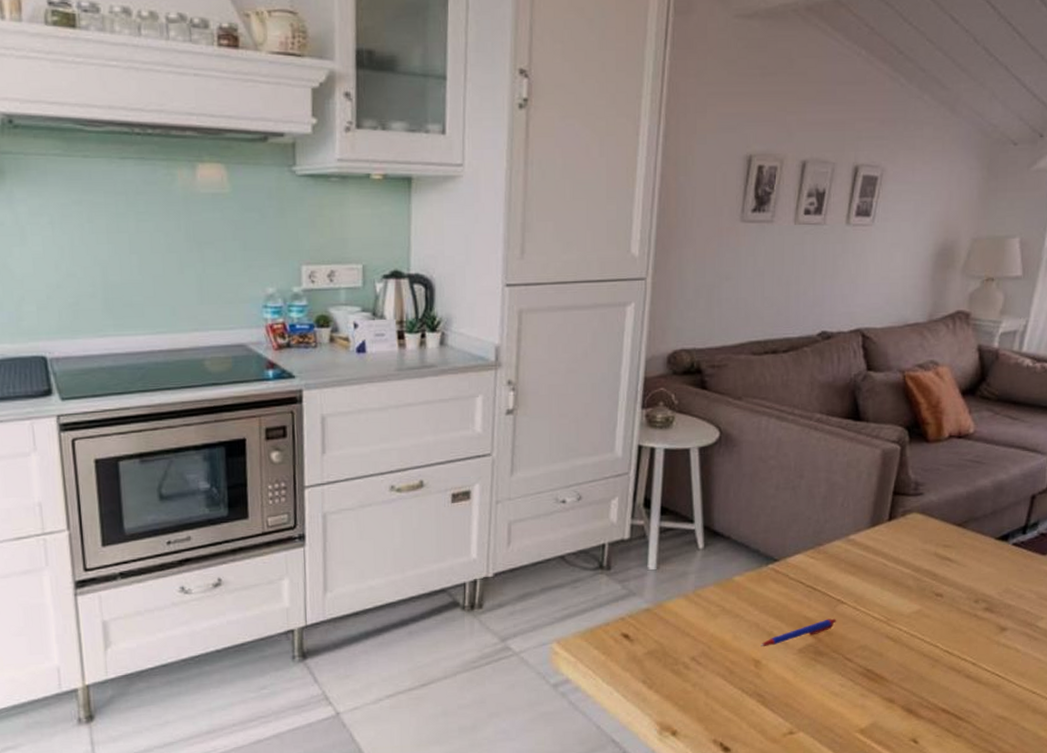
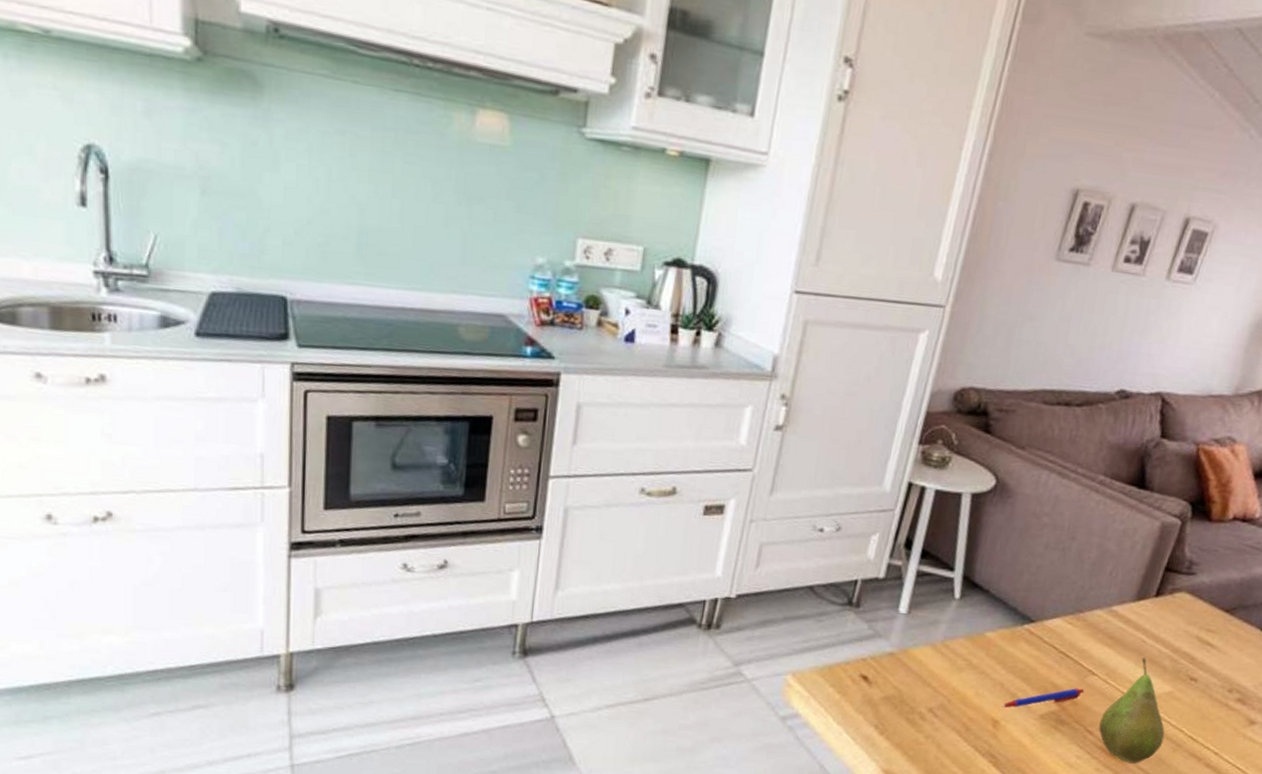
fruit: none [857,581,921,685] -> present [1098,658,1165,764]

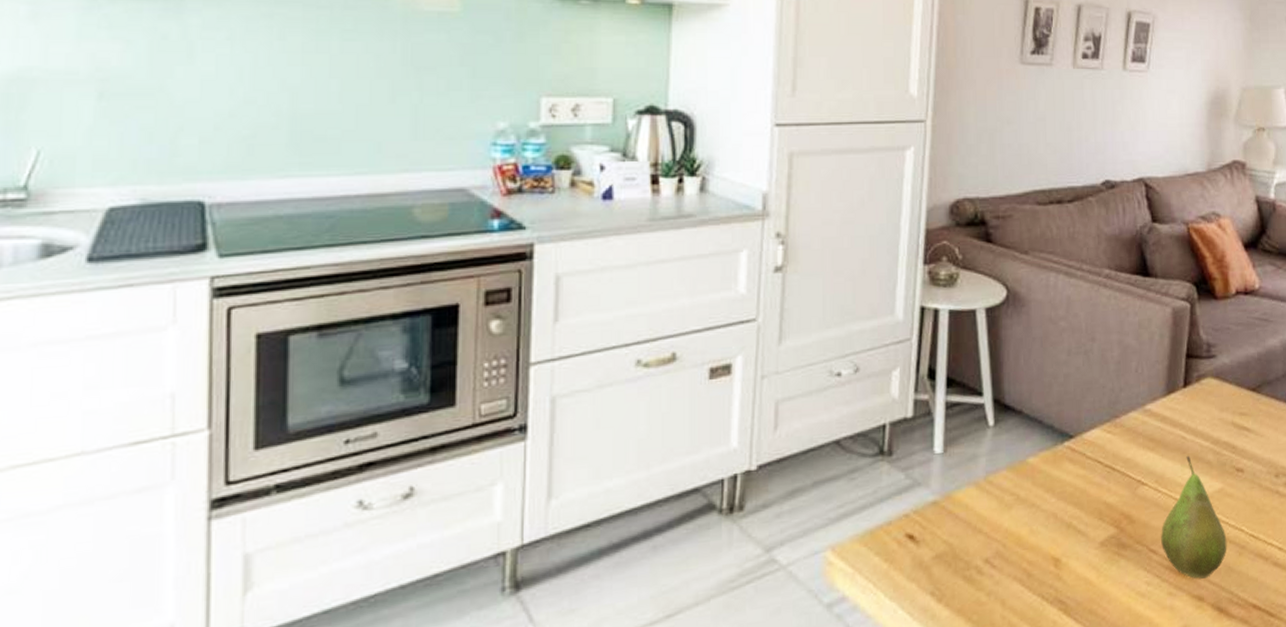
pen: present [1002,688,1085,708] -> none [1060,503,1139,541]

